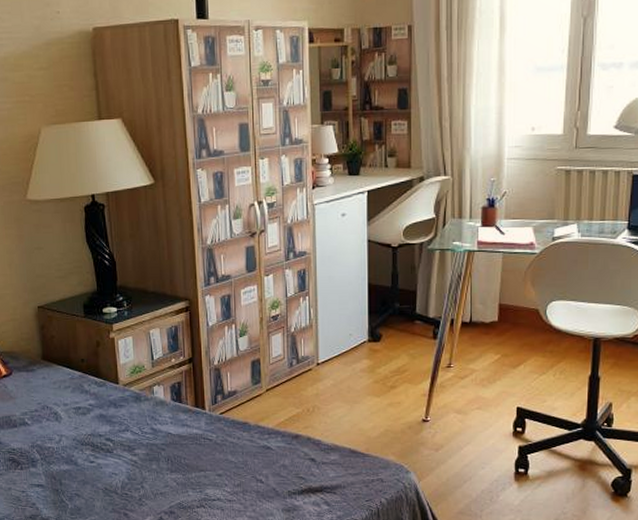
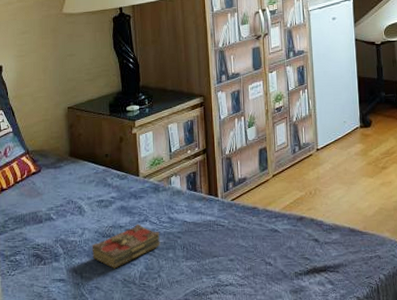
book: none [70,433,144,477] -> present [92,223,161,269]

